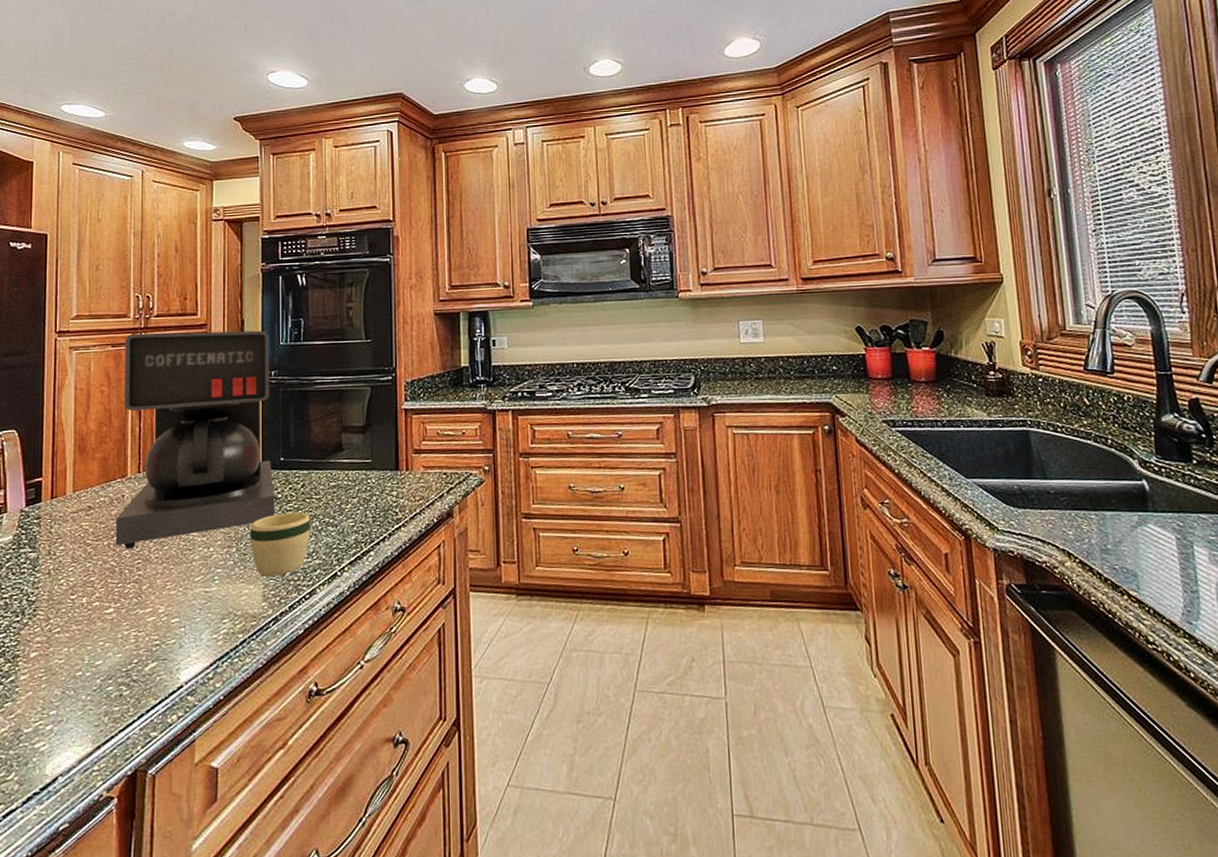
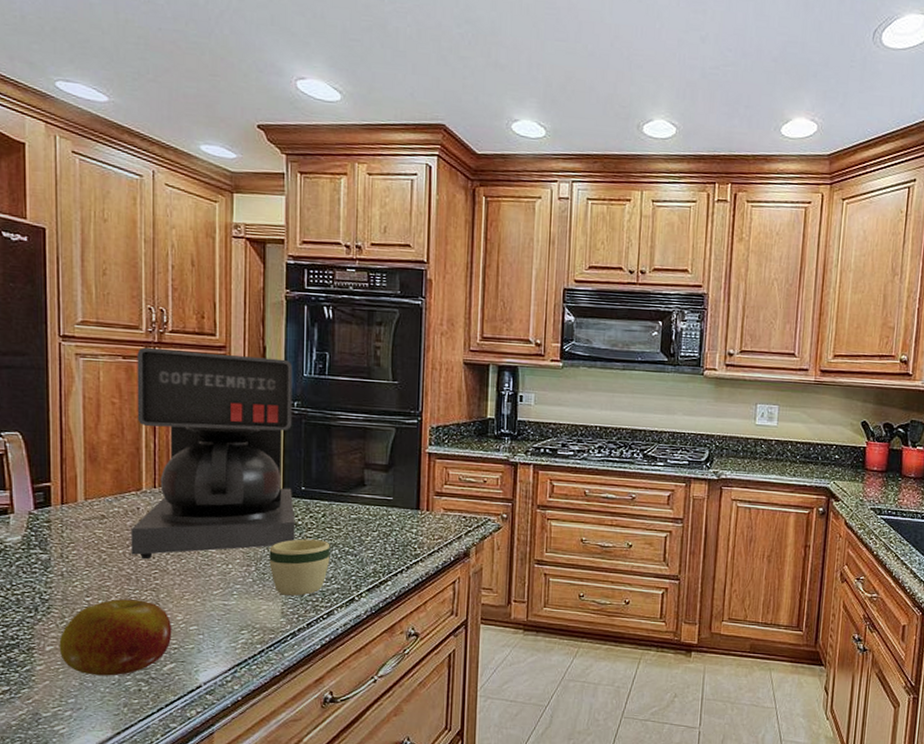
fruit: none [43,594,154,682] -> present [59,599,172,676]

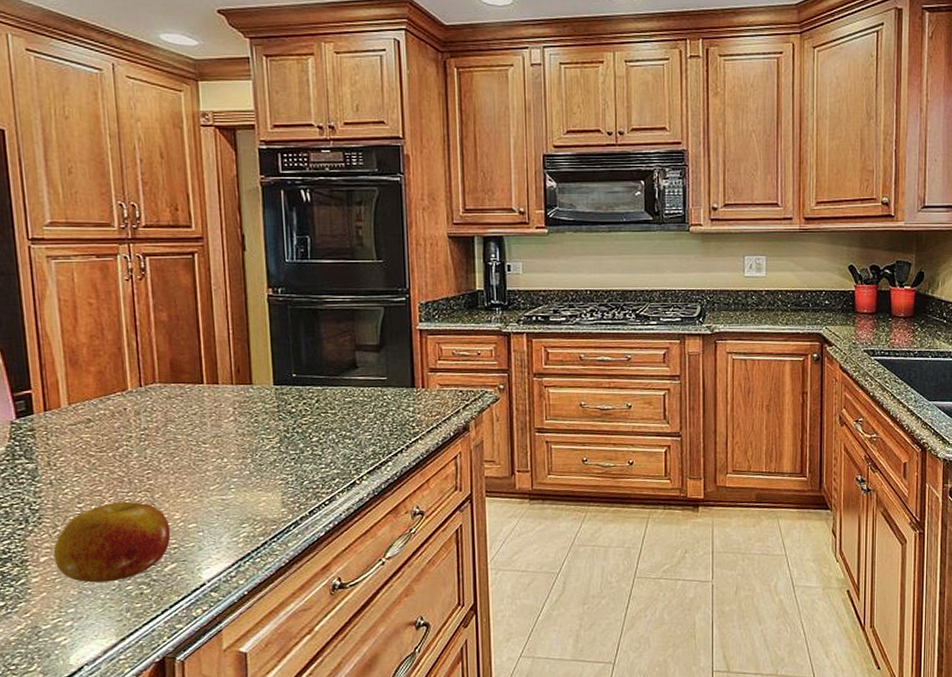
coffee maker: present [131,347,296,560] -> none [111,244,290,461]
mug: present [269,539,331,596] -> none [264,426,328,485]

